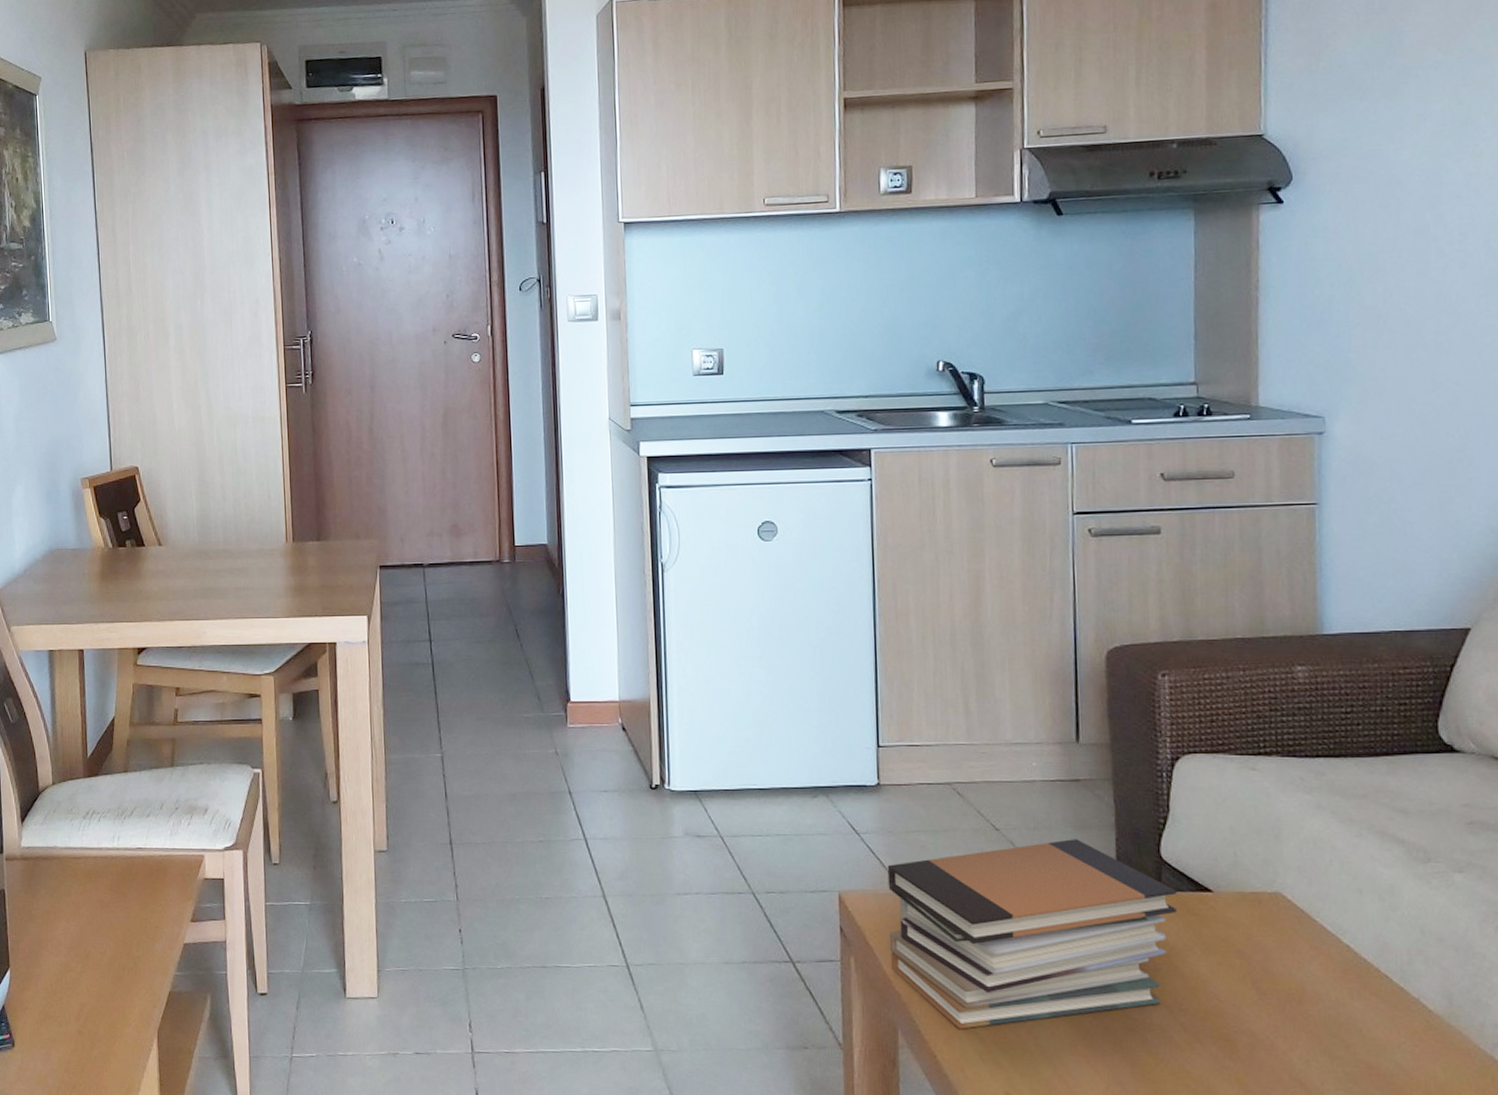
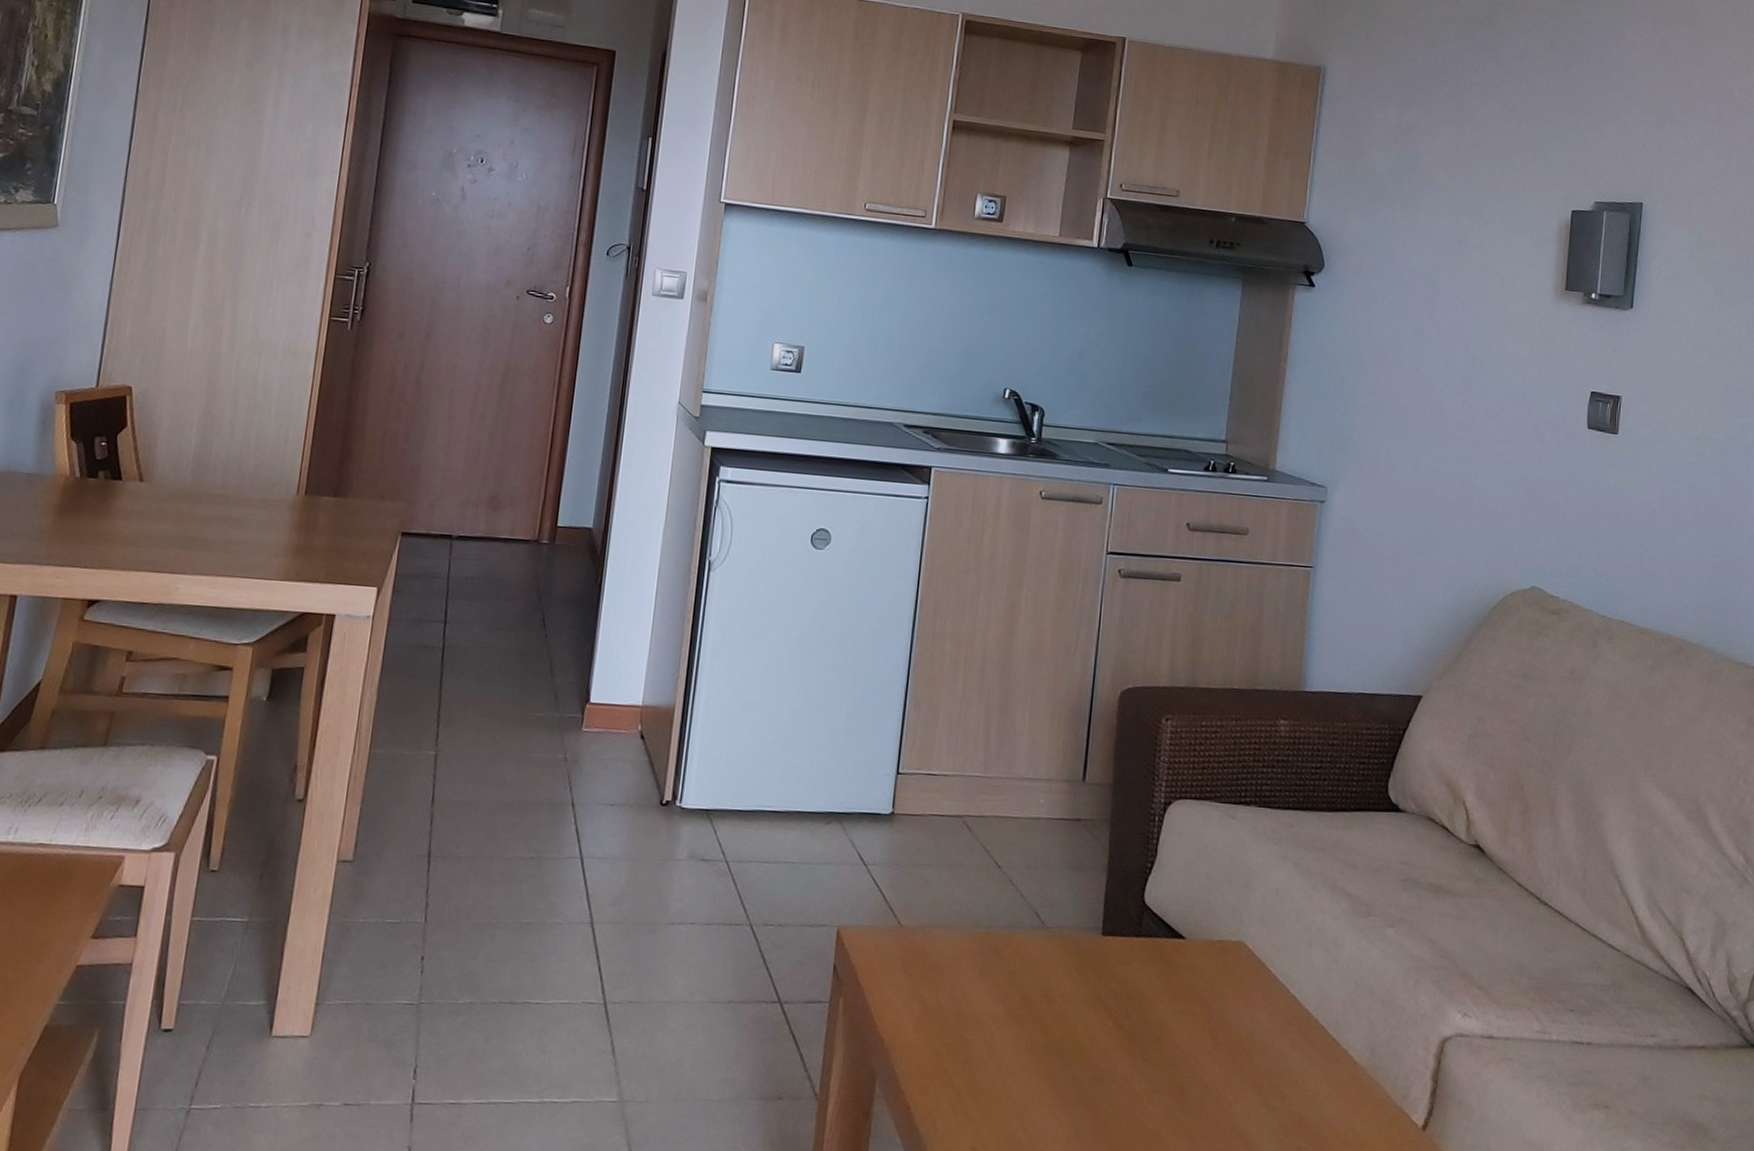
book stack: present [887,839,1177,1029] -> none [879,880,1155,1079]

